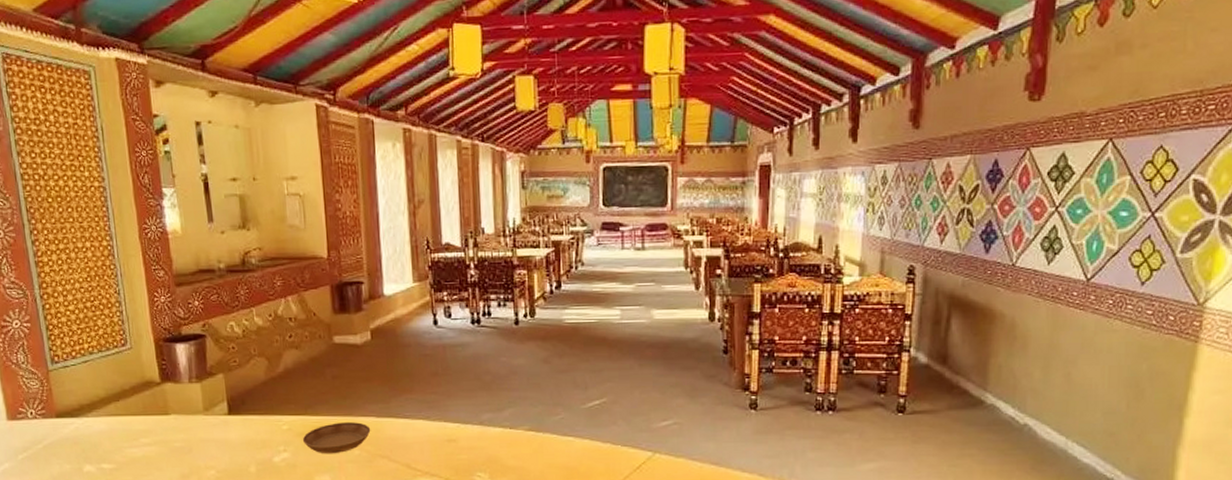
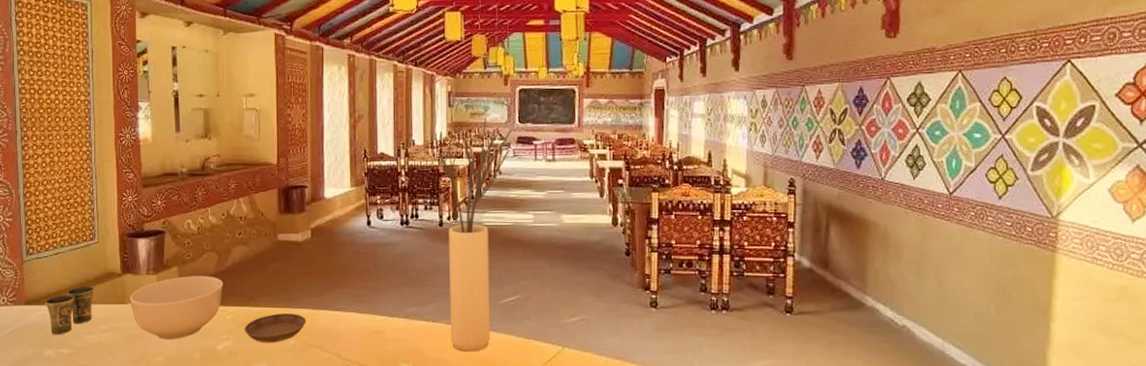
cup: none [78,396,133,450] -> present [45,286,94,335]
bowl: none [172,383,276,452] -> present [129,276,223,339]
vase: none [512,201,595,460] -> present [438,118,511,352]

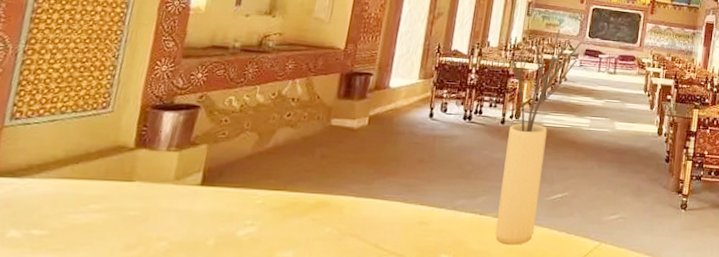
cup: present [45,286,94,335] -> none [22,159,95,214]
bowl: present [129,276,223,339] -> none [138,155,260,223]
saucer: present [244,314,307,343] -> none [273,200,347,231]

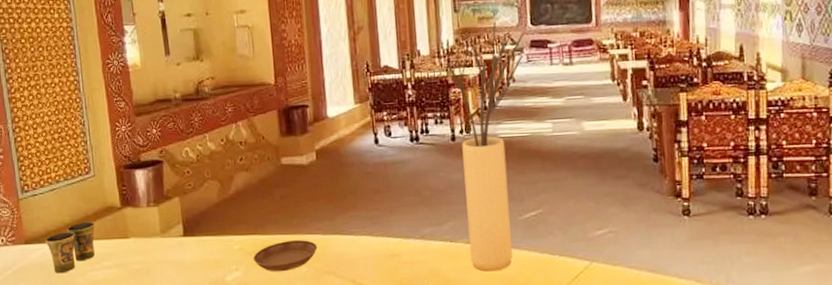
cup: none [22,159,95,214] -> present [45,221,95,274]
saucer: none [273,200,347,231] -> present [253,240,318,272]

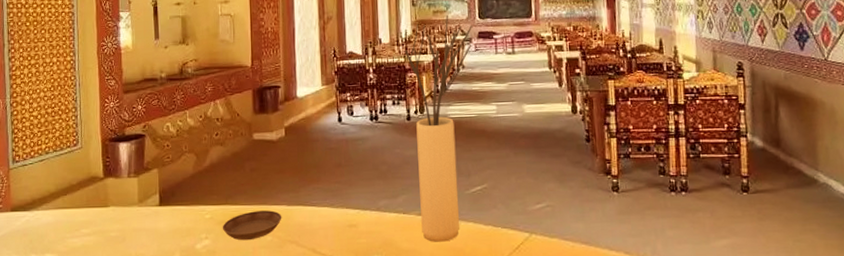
cup: present [45,221,95,274] -> none [30,190,78,240]

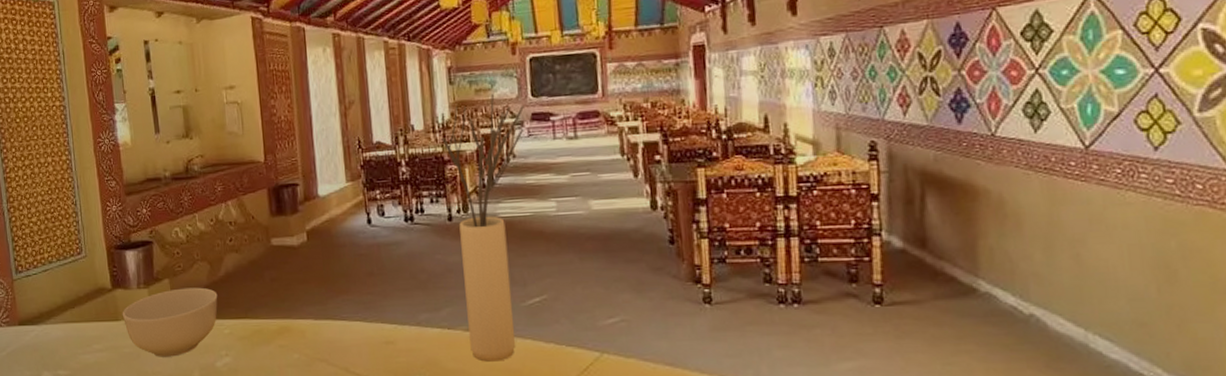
bowl: none [111,176,202,240] -> present [122,287,218,357]
saucer: present [222,210,282,241] -> none [243,325,309,359]

